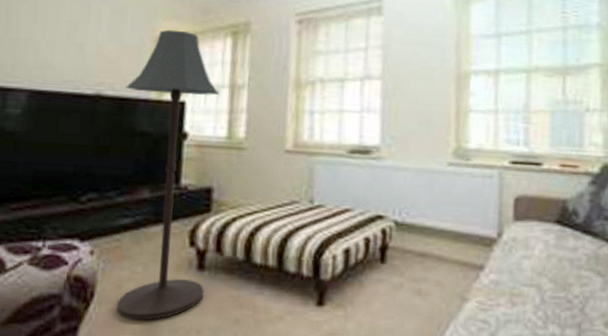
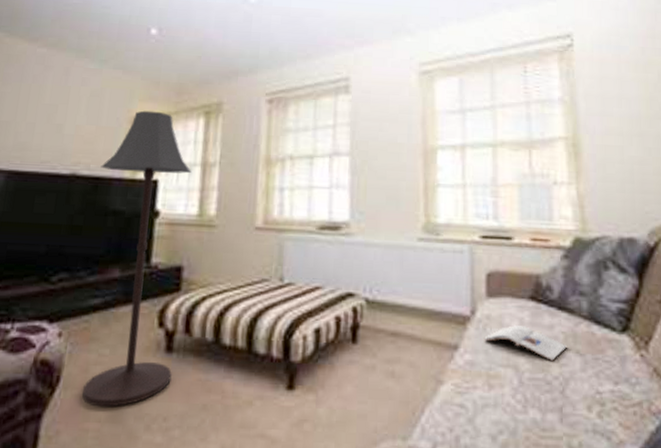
magazine: none [509,248,589,281] -> present [484,325,567,361]

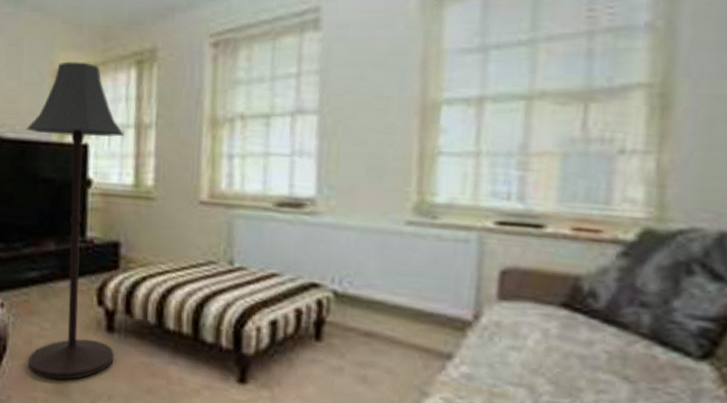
magazine: present [484,325,567,361] -> none [489,337,610,385]

